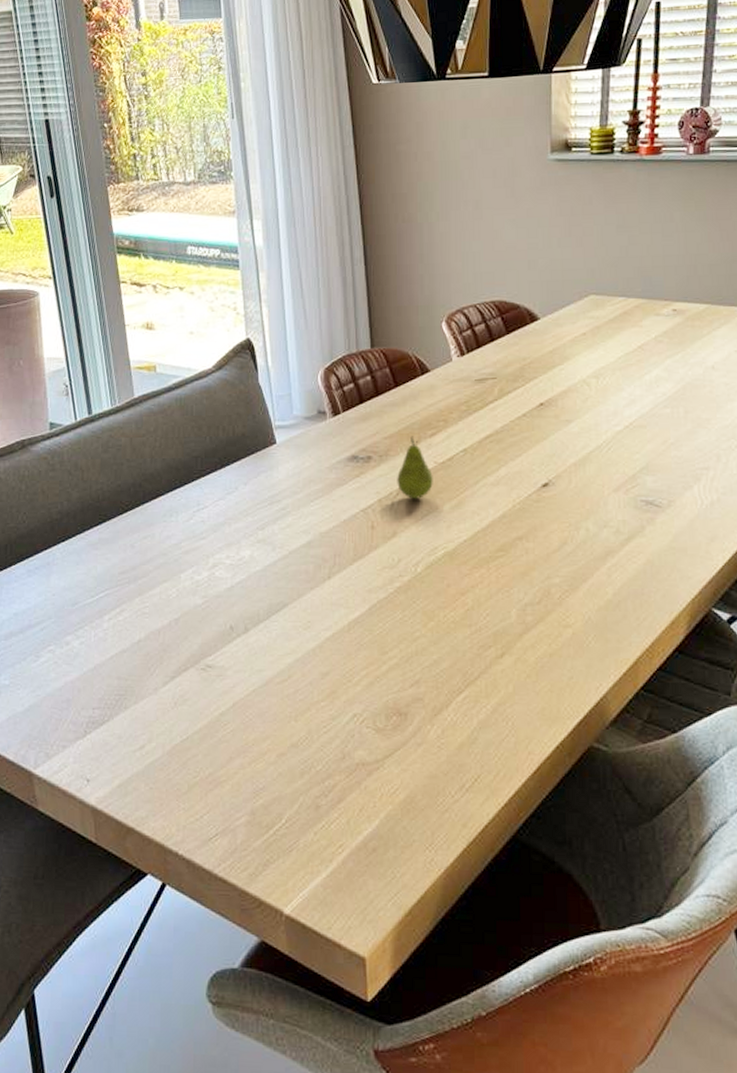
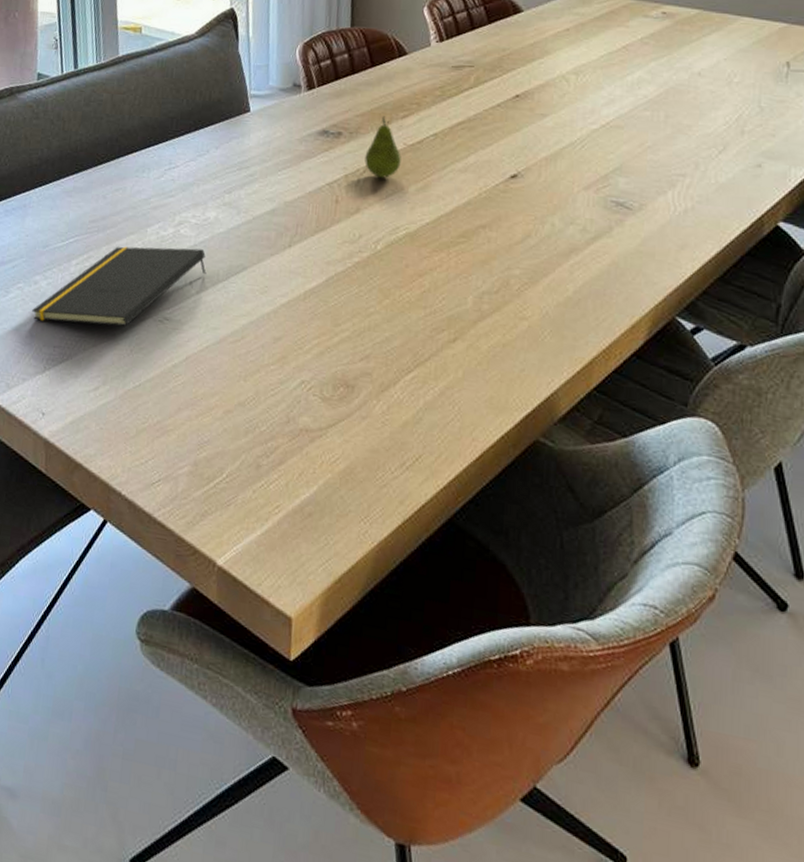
notepad: none [66,590,246,683] -> present [32,246,206,327]

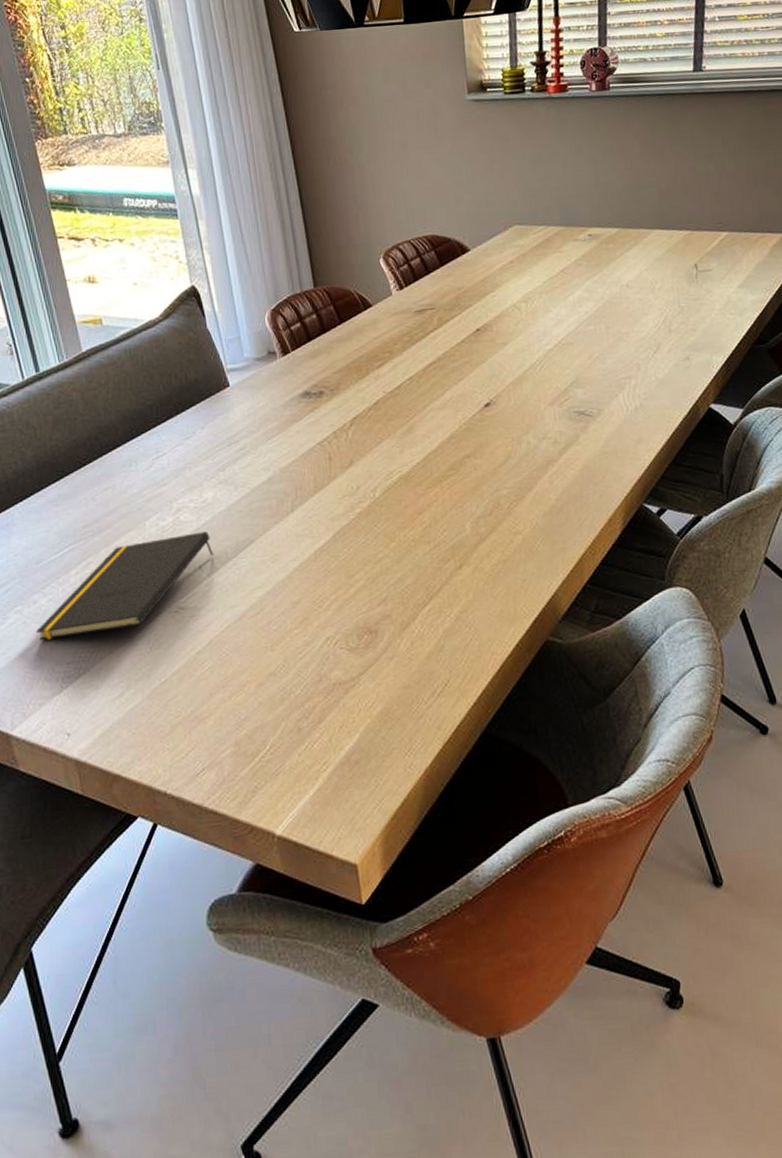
fruit: present [365,116,401,178] -> none [349,369,384,428]

